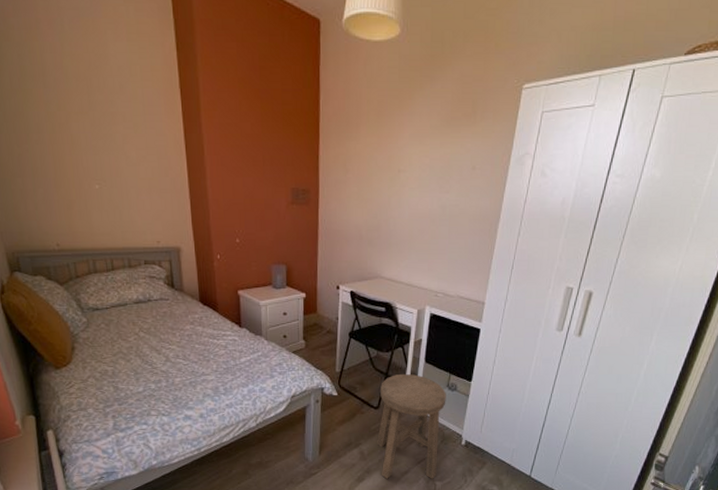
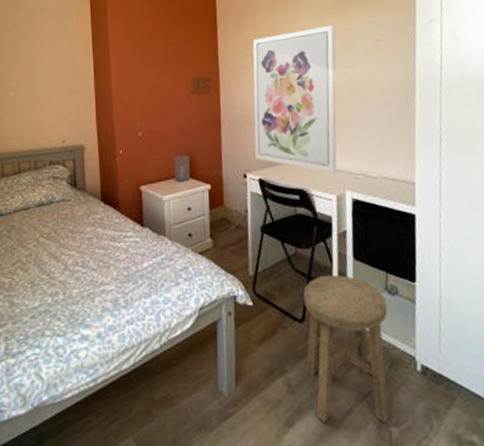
wall art: none [349,147,437,290] -> present [252,25,337,173]

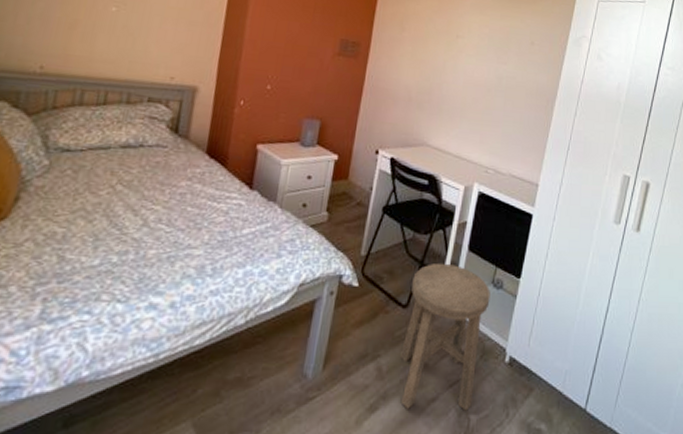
wall art: present [252,25,337,173] -> none [392,14,497,164]

